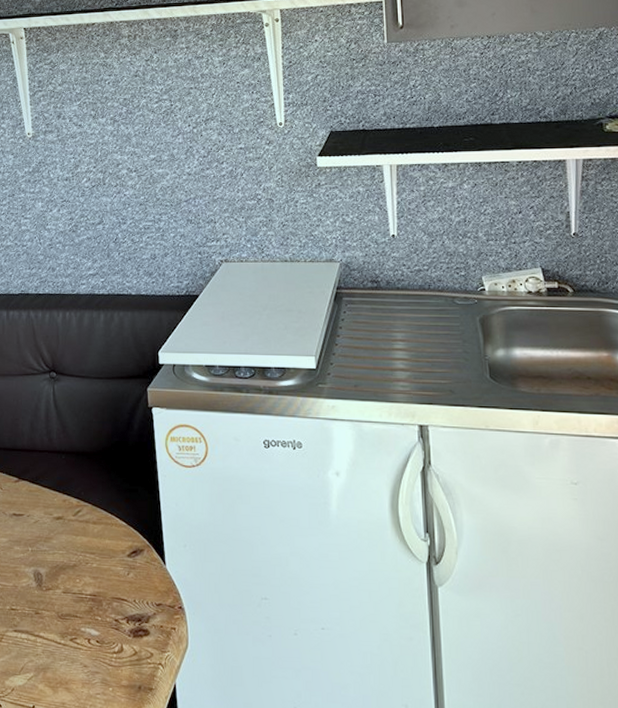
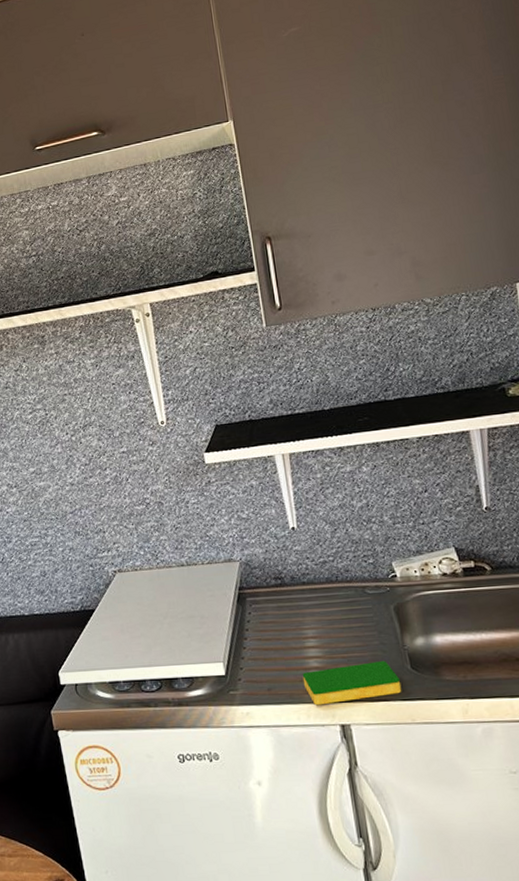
dish sponge: none [388,368,479,405] -> present [302,661,402,706]

